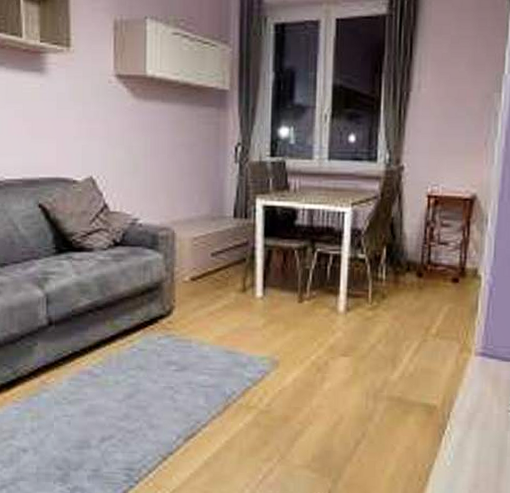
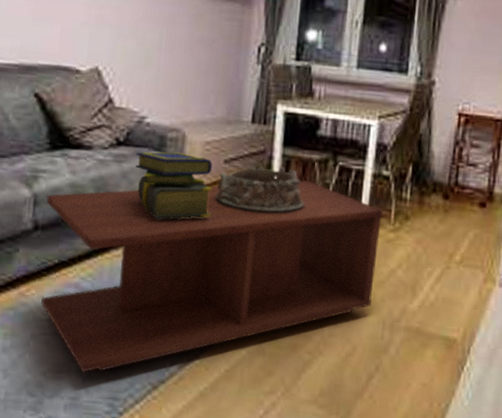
coffee table: none [57,267,361,448] -> present [41,180,383,373]
stack of books: none [131,249,203,310] -> present [135,152,212,219]
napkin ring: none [206,256,287,299] -> present [215,166,305,214]

